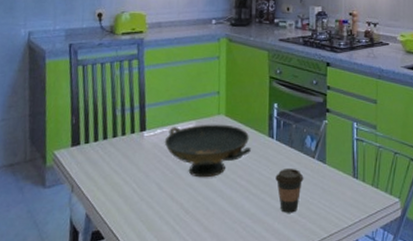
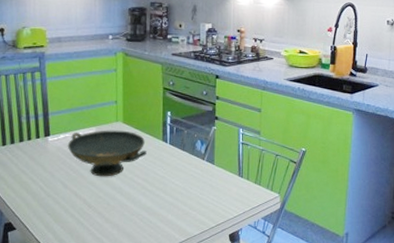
coffee cup: present [275,168,304,213] -> none [169,168,195,207]

